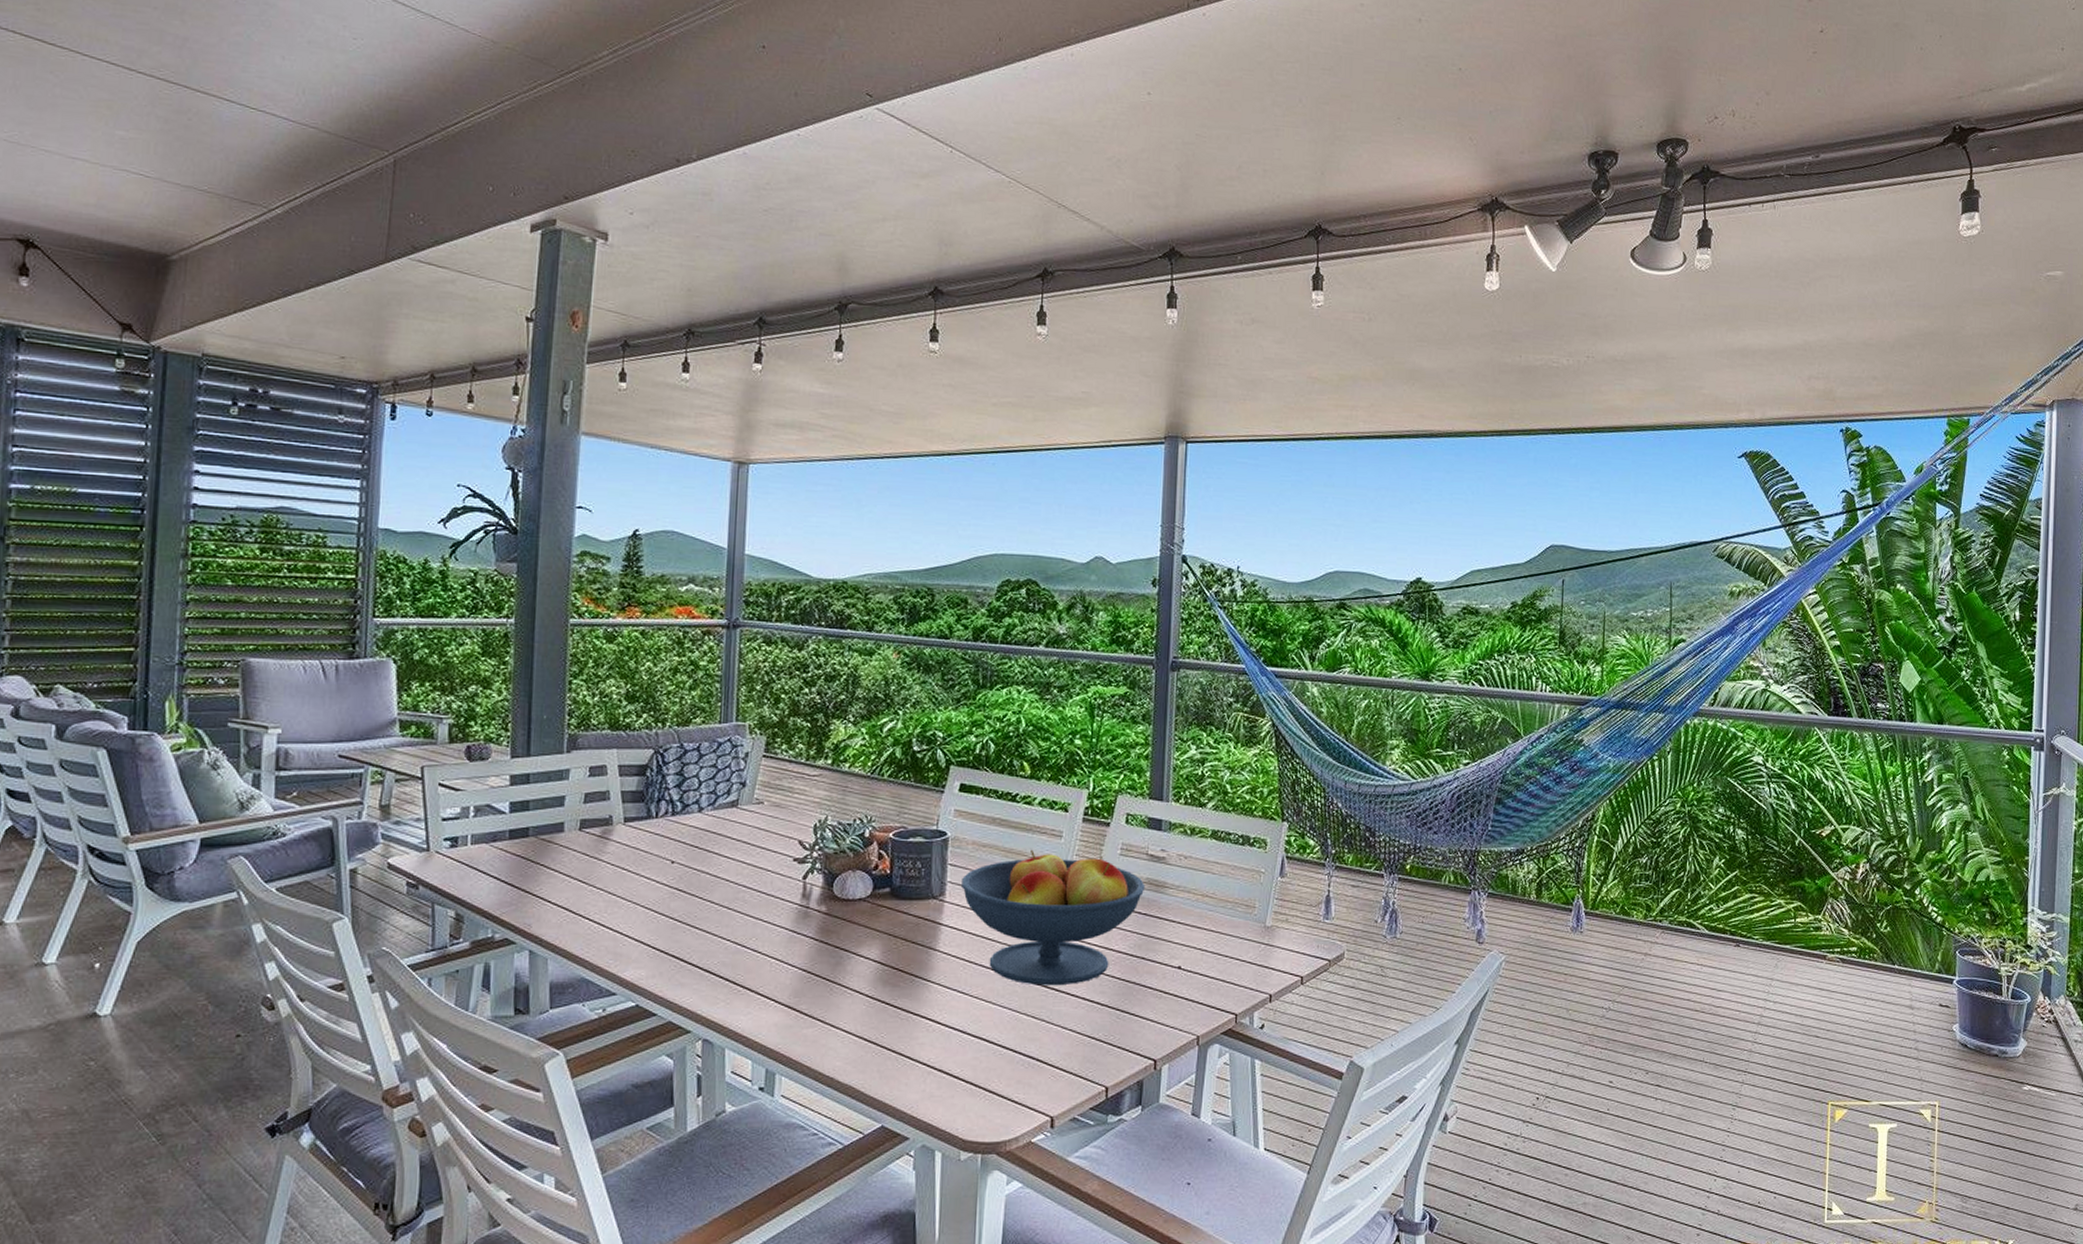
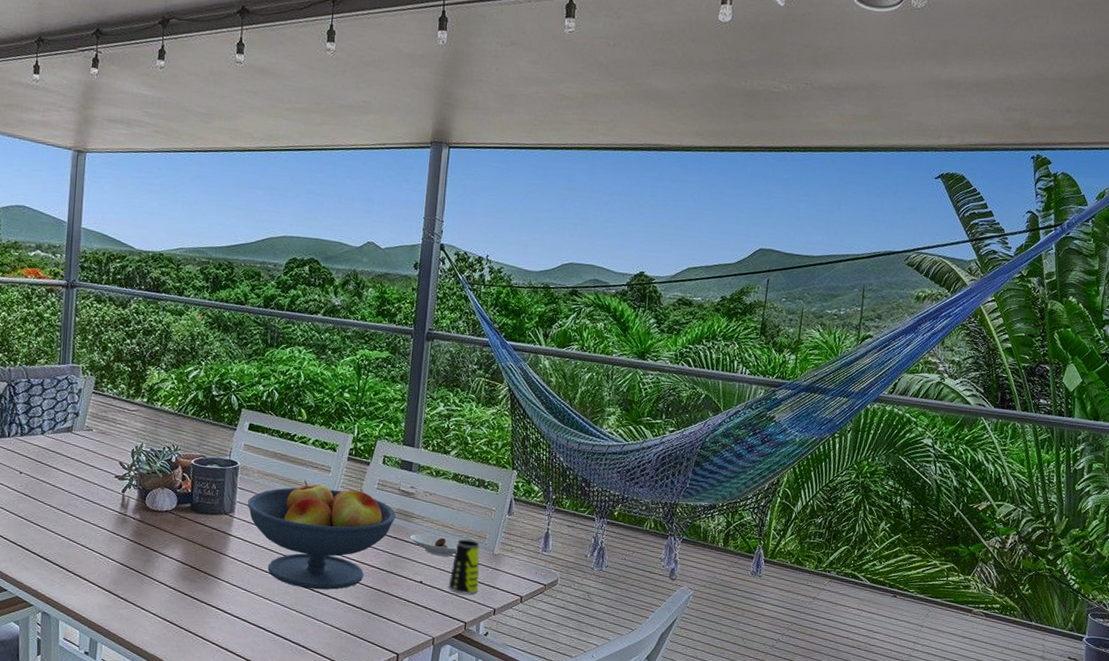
saucer: none [1163,907,1222,934] -> present [410,533,458,557]
cup: none [1212,910,1250,979] -> present [448,539,480,595]

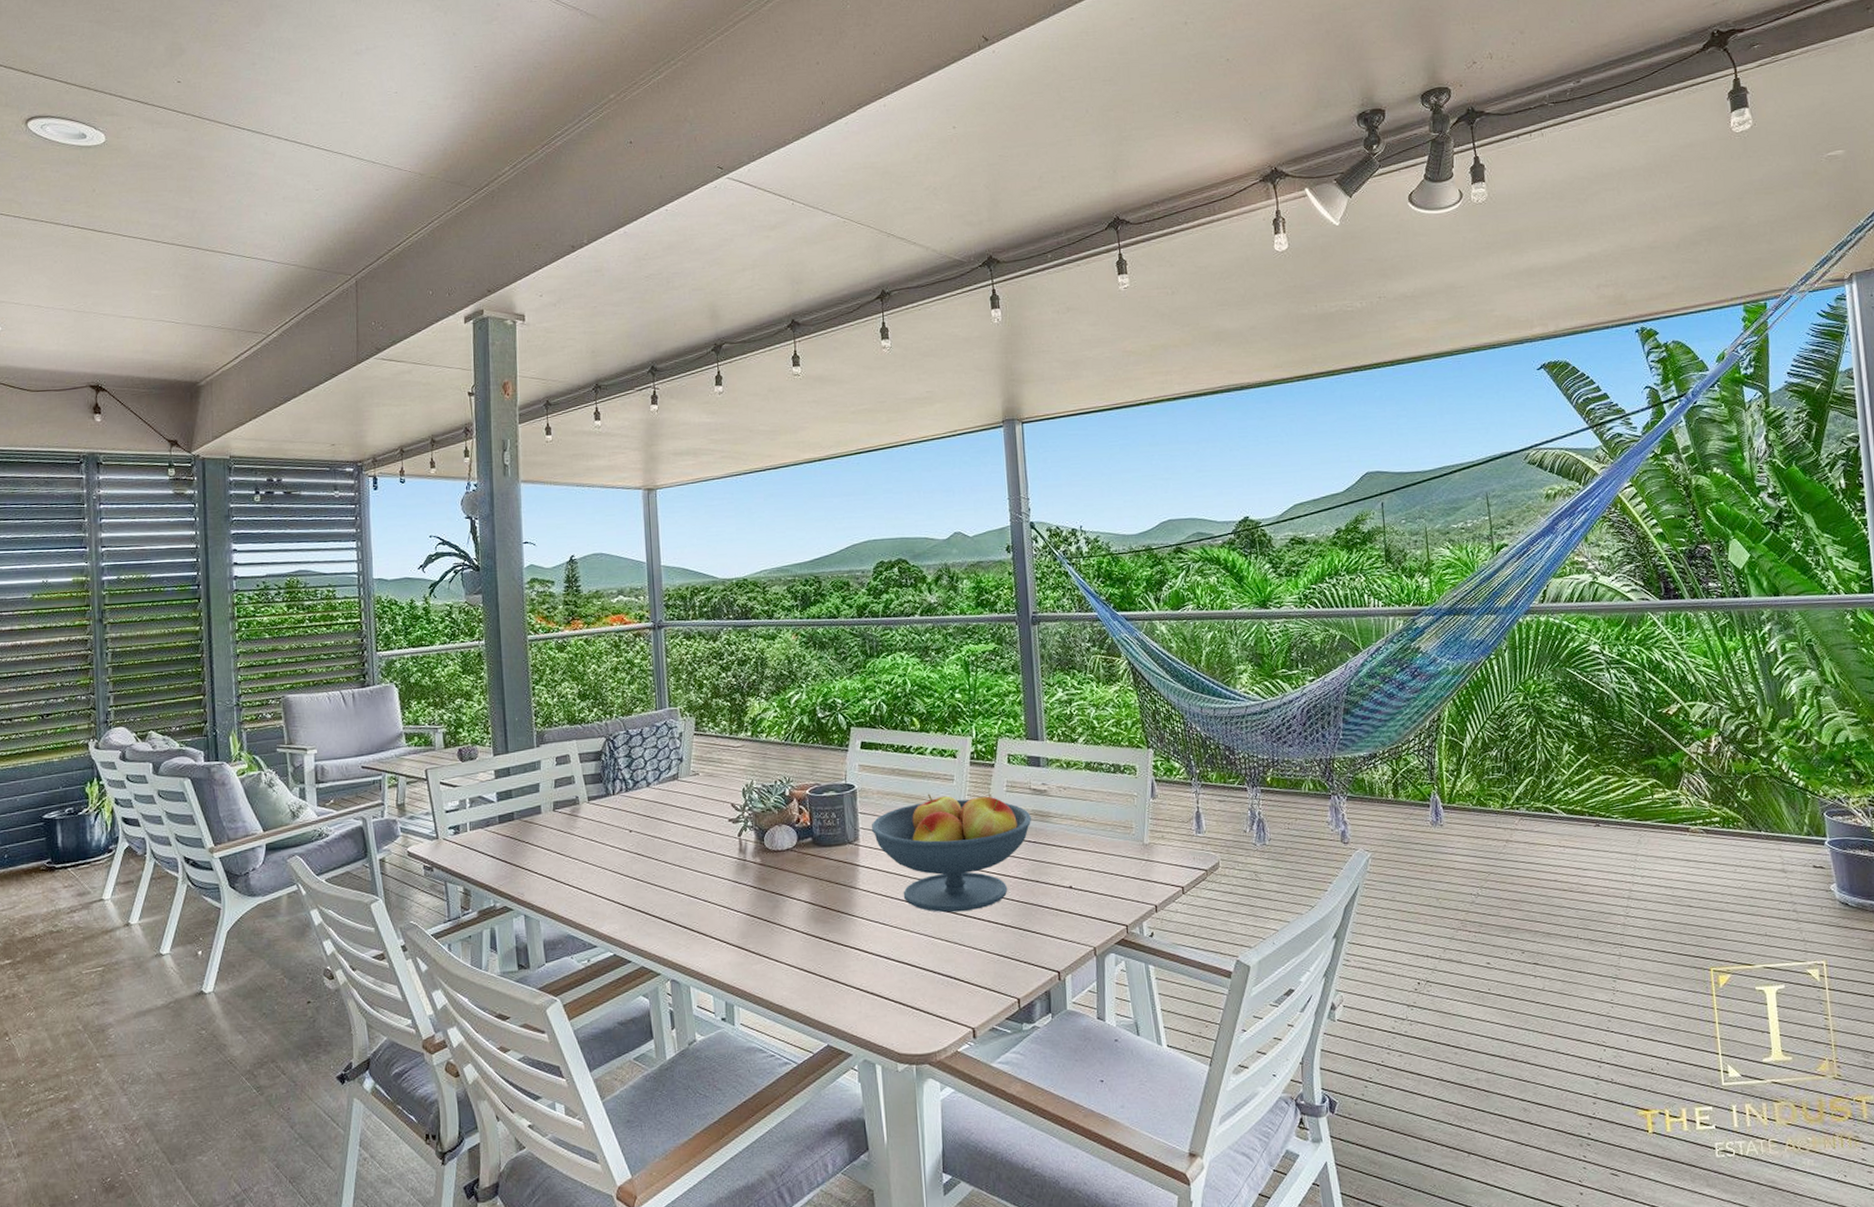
saucer: present [410,533,458,557] -> none [1050,832,1104,856]
cup: present [448,539,480,595] -> none [1100,832,1135,894]

